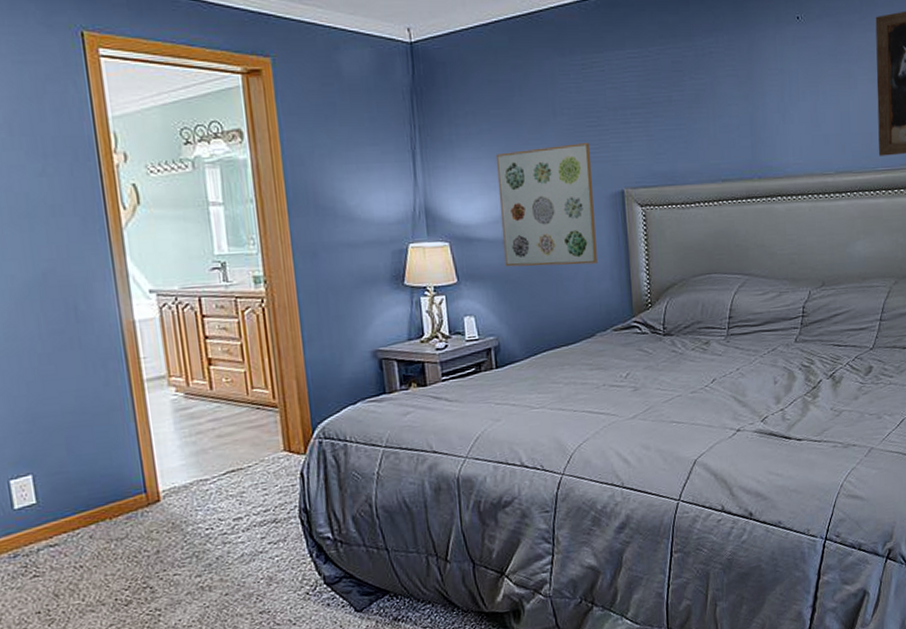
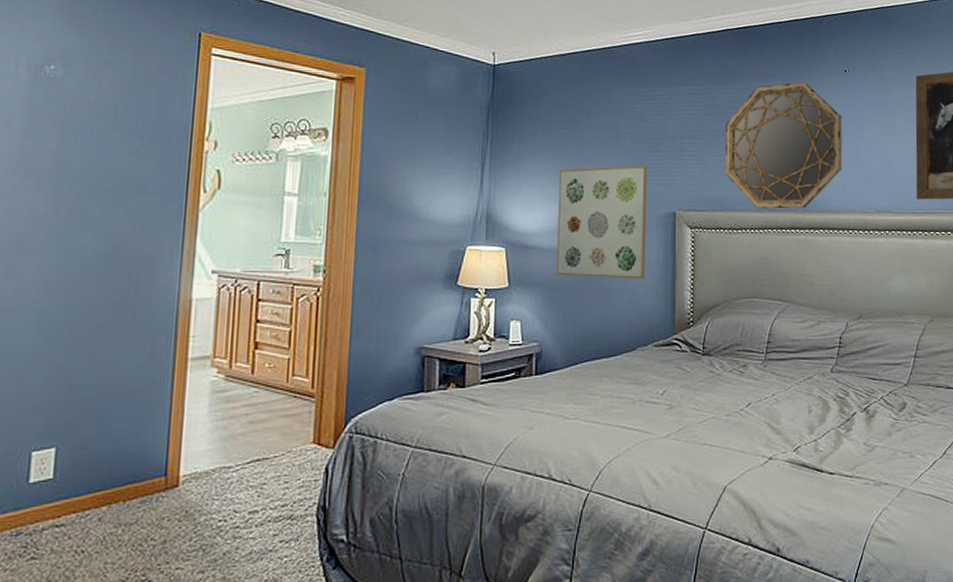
home mirror: none [670,33,799,180] -> present [724,81,842,209]

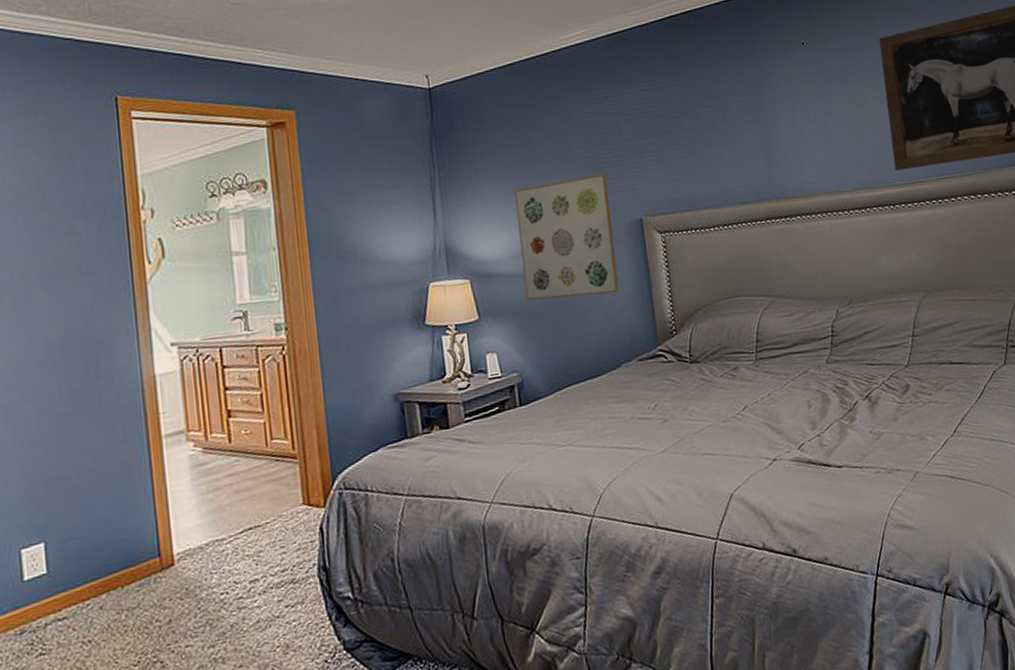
home mirror: present [724,81,842,209] -> none [683,60,813,203]

